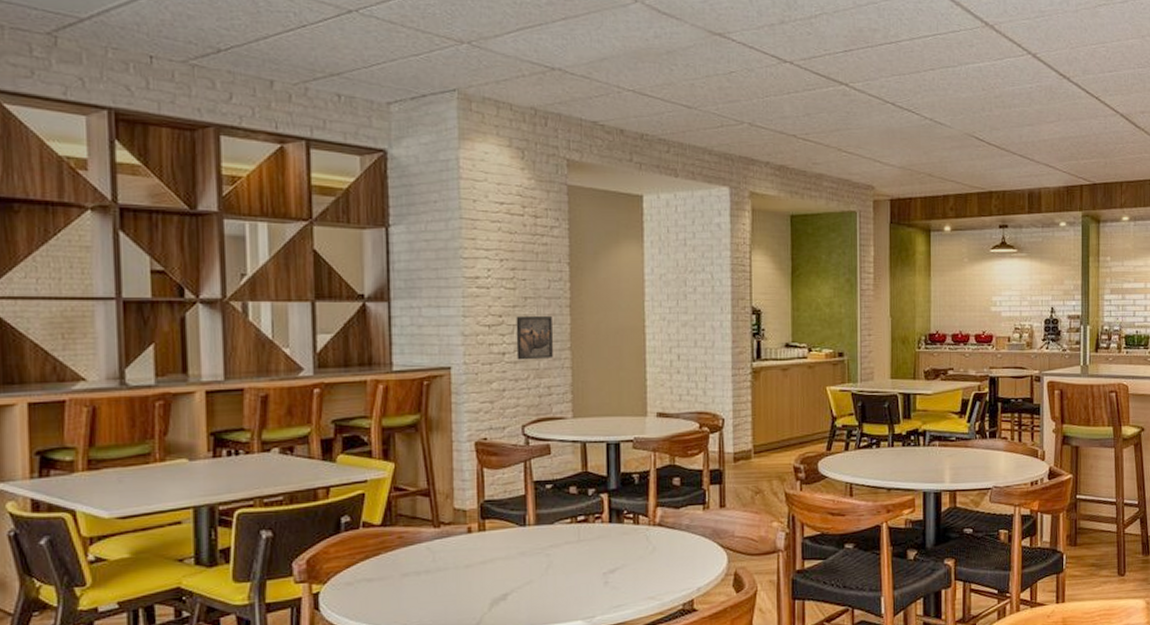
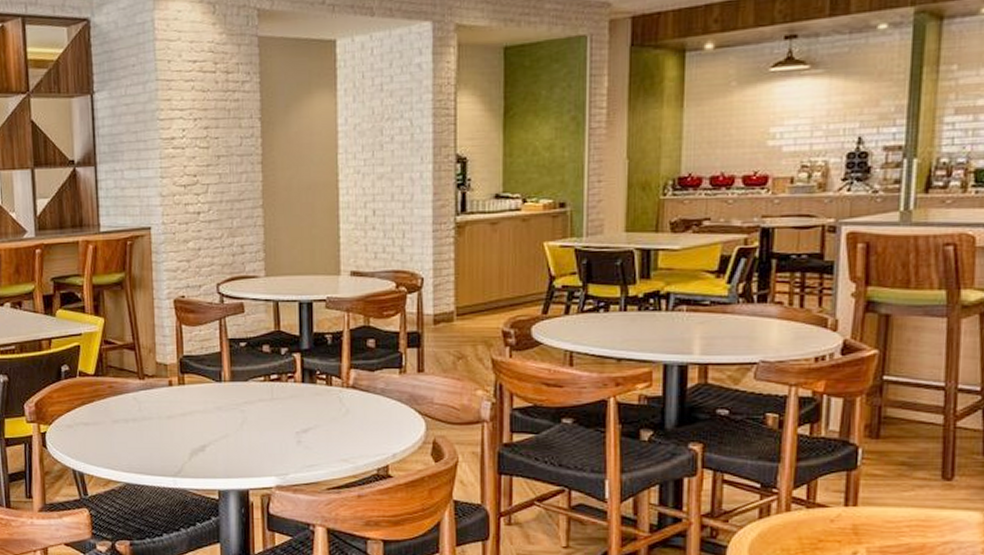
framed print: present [516,315,553,360] -> none [209,173,245,219]

